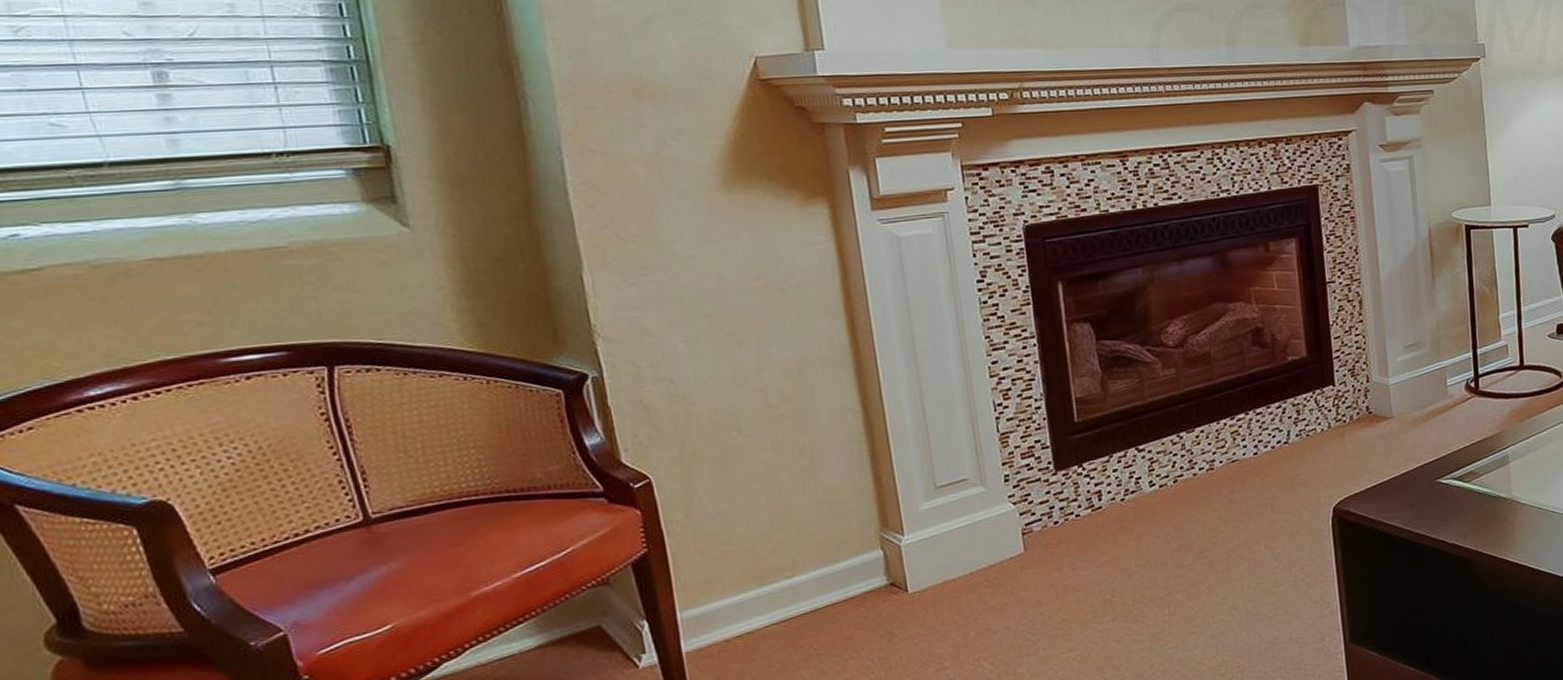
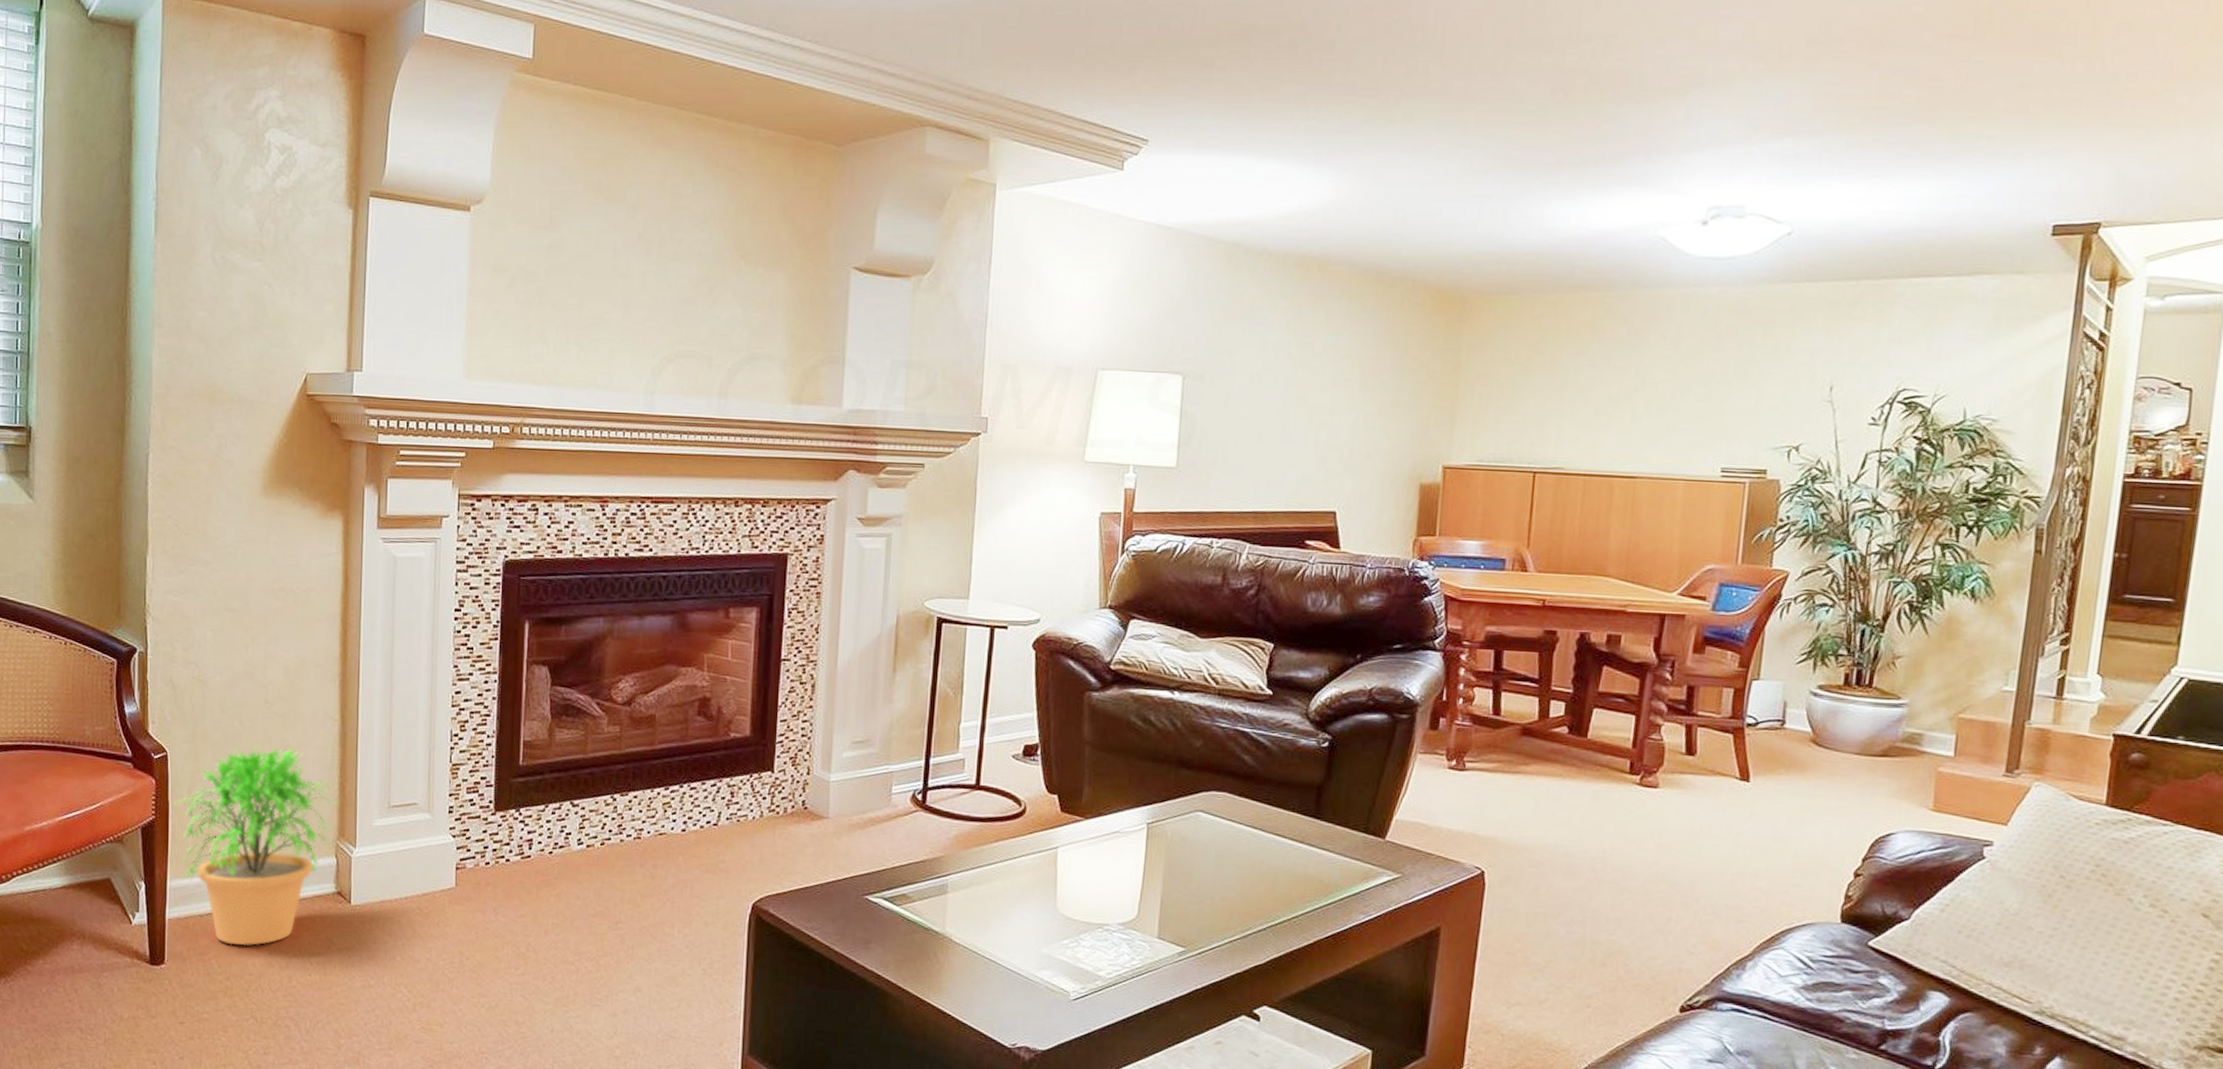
potted plant: none [667,448,878,663] -> present [171,745,337,946]

